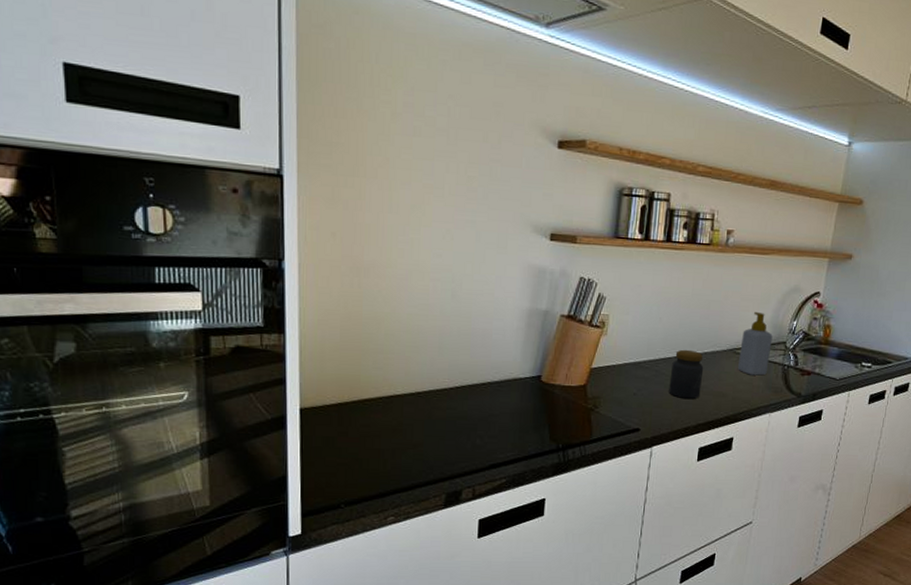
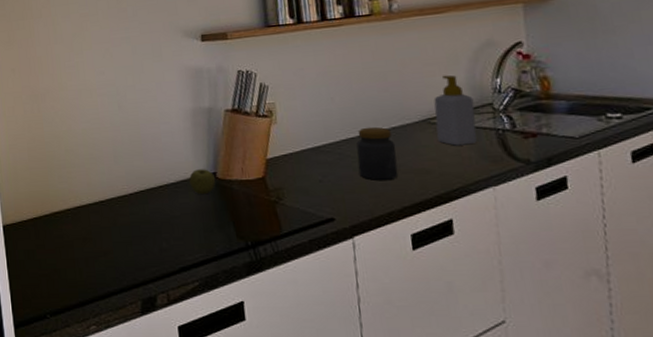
apple: none [513,370,540,396] -> present [189,169,216,195]

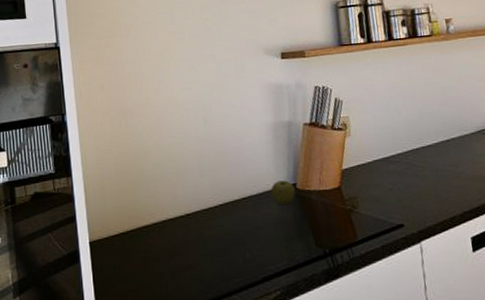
jar: present [356,126,399,181] -> none [421,137,459,188]

